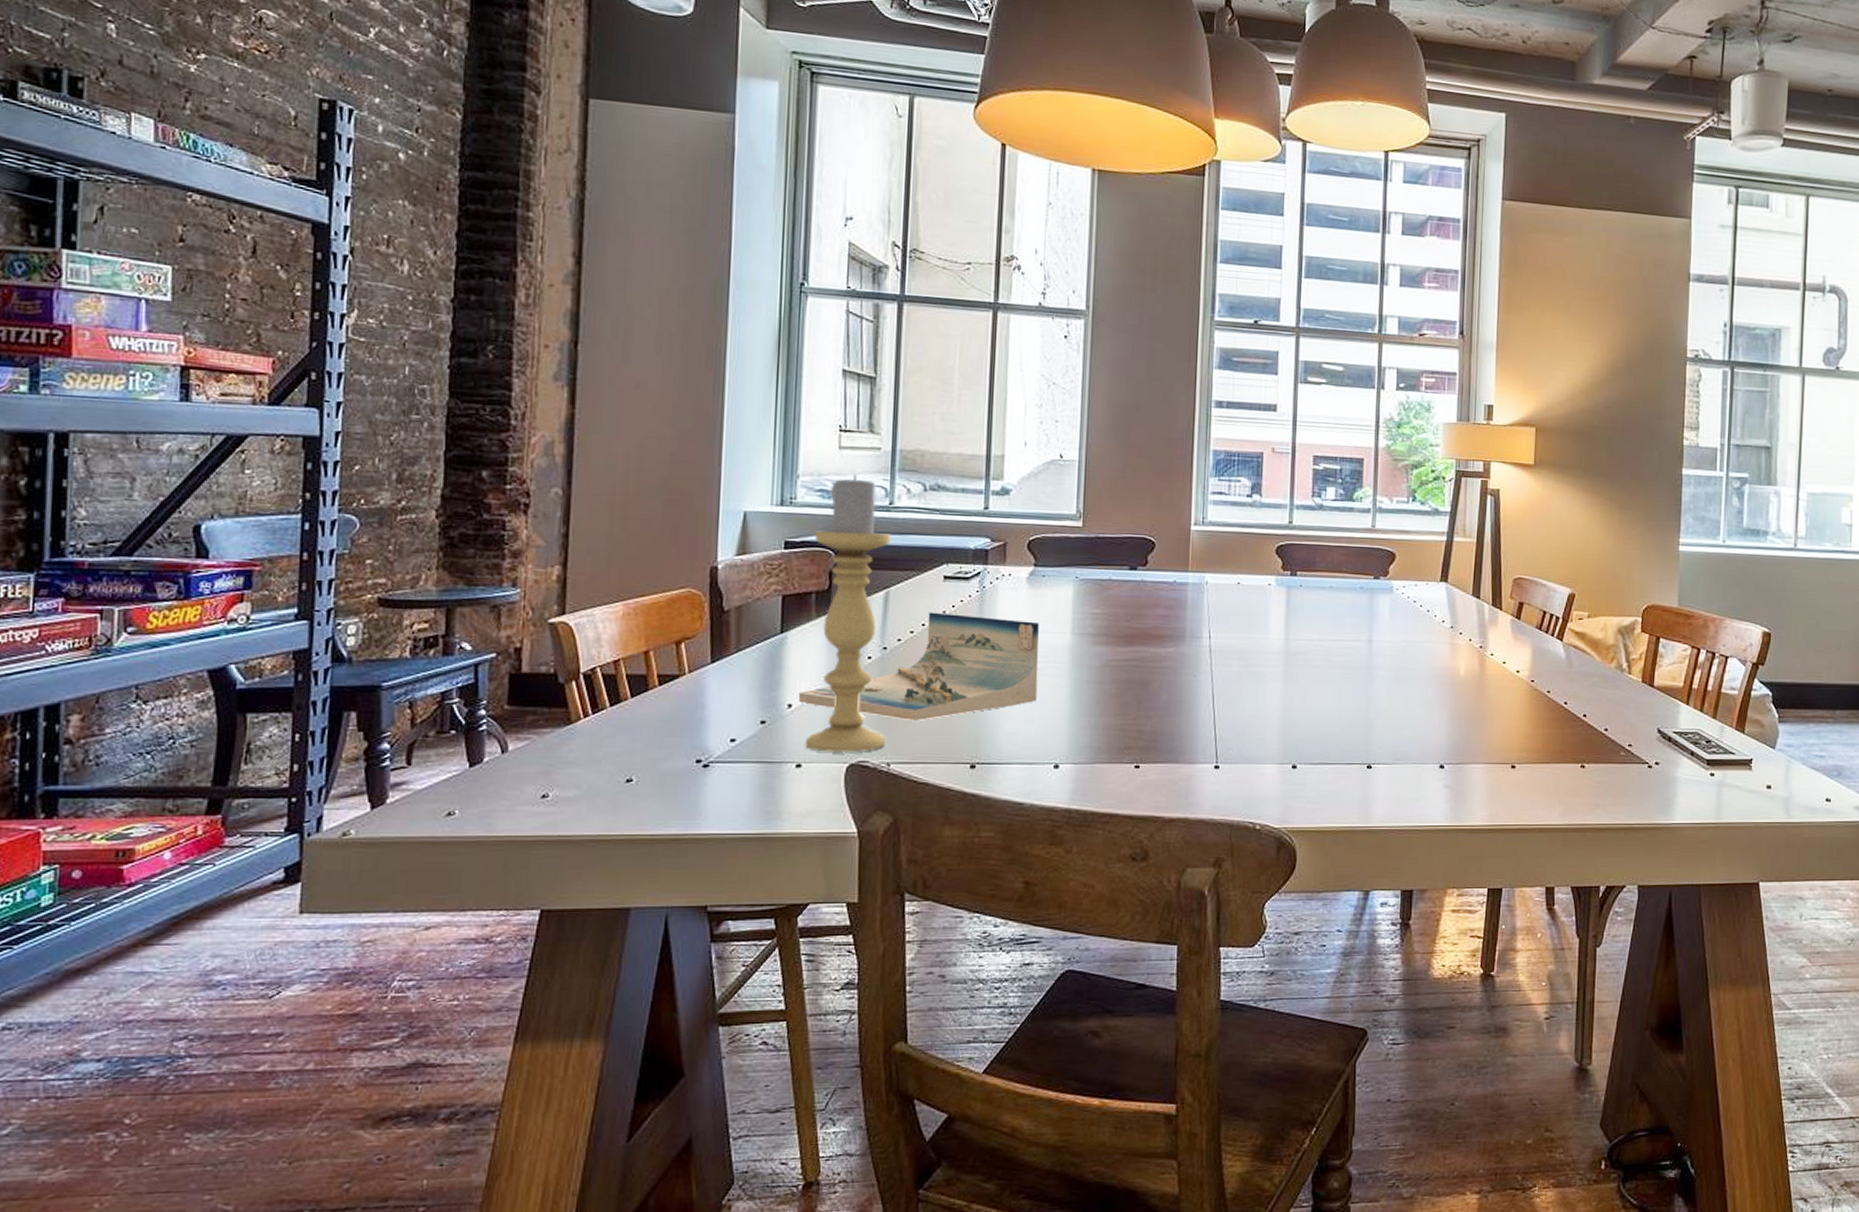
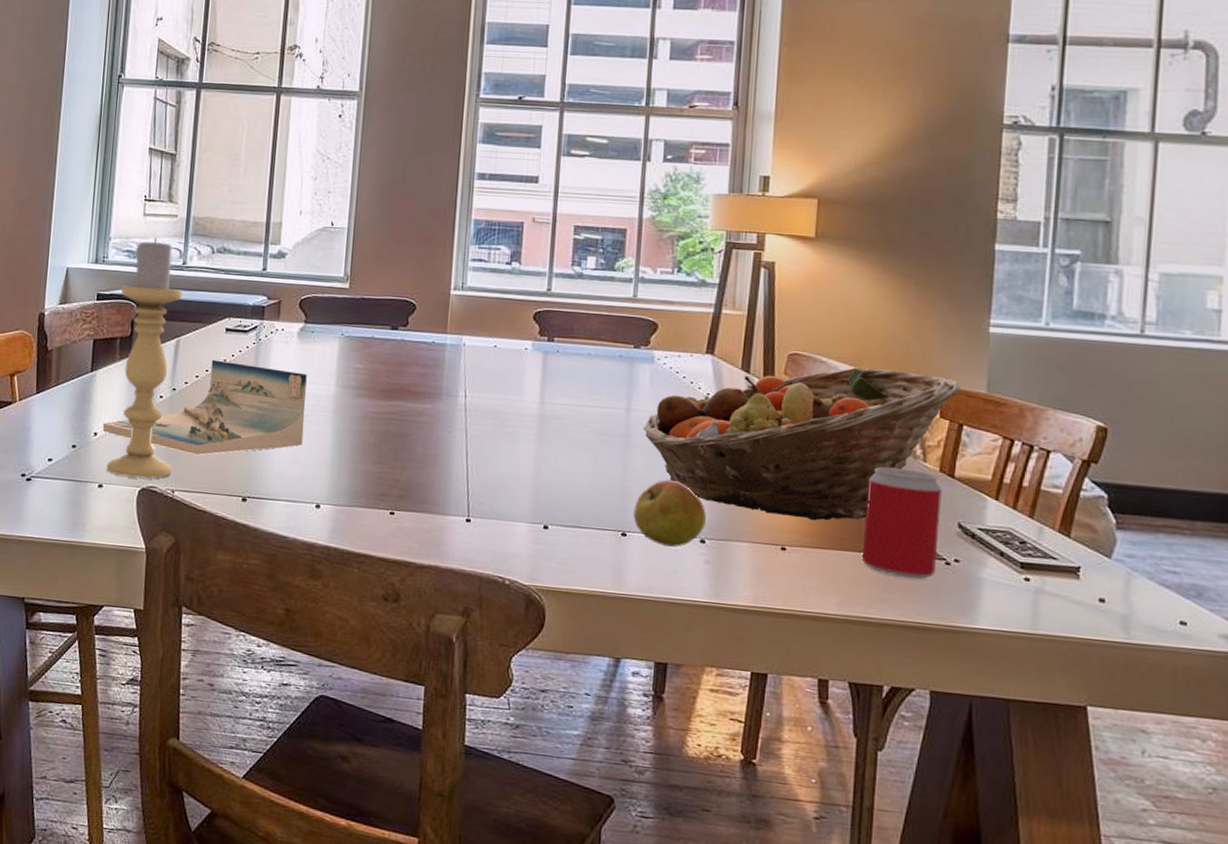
apple: none [1377,708,1444,776] -> present [633,479,706,547]
fruit basket: none [1384,588,1657,738] -> present [643,367,961,521]
beverage can: none [1580,681,1644,784] -> present [862,466,942,579]

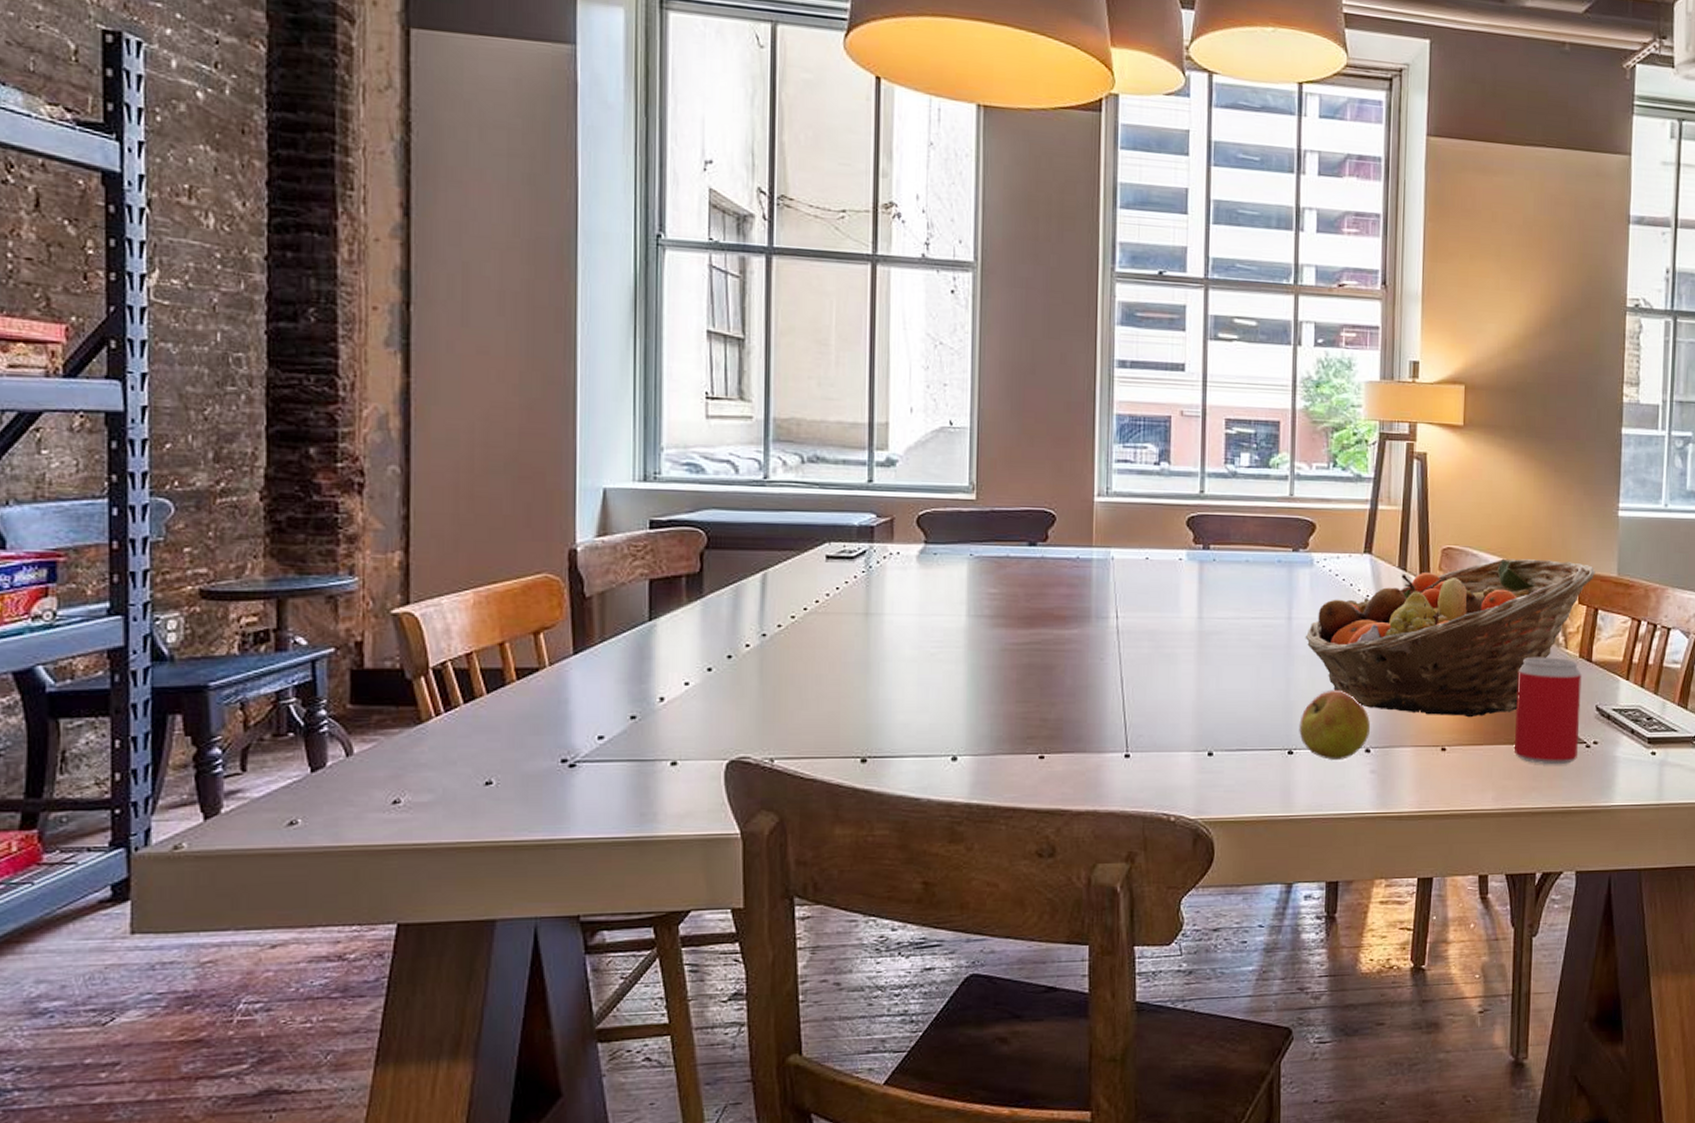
book: present [102,359,307,455] -> none [670,595,932,712]
candle holder: present [106,237,182,479] -> none [680,446,767,748]

